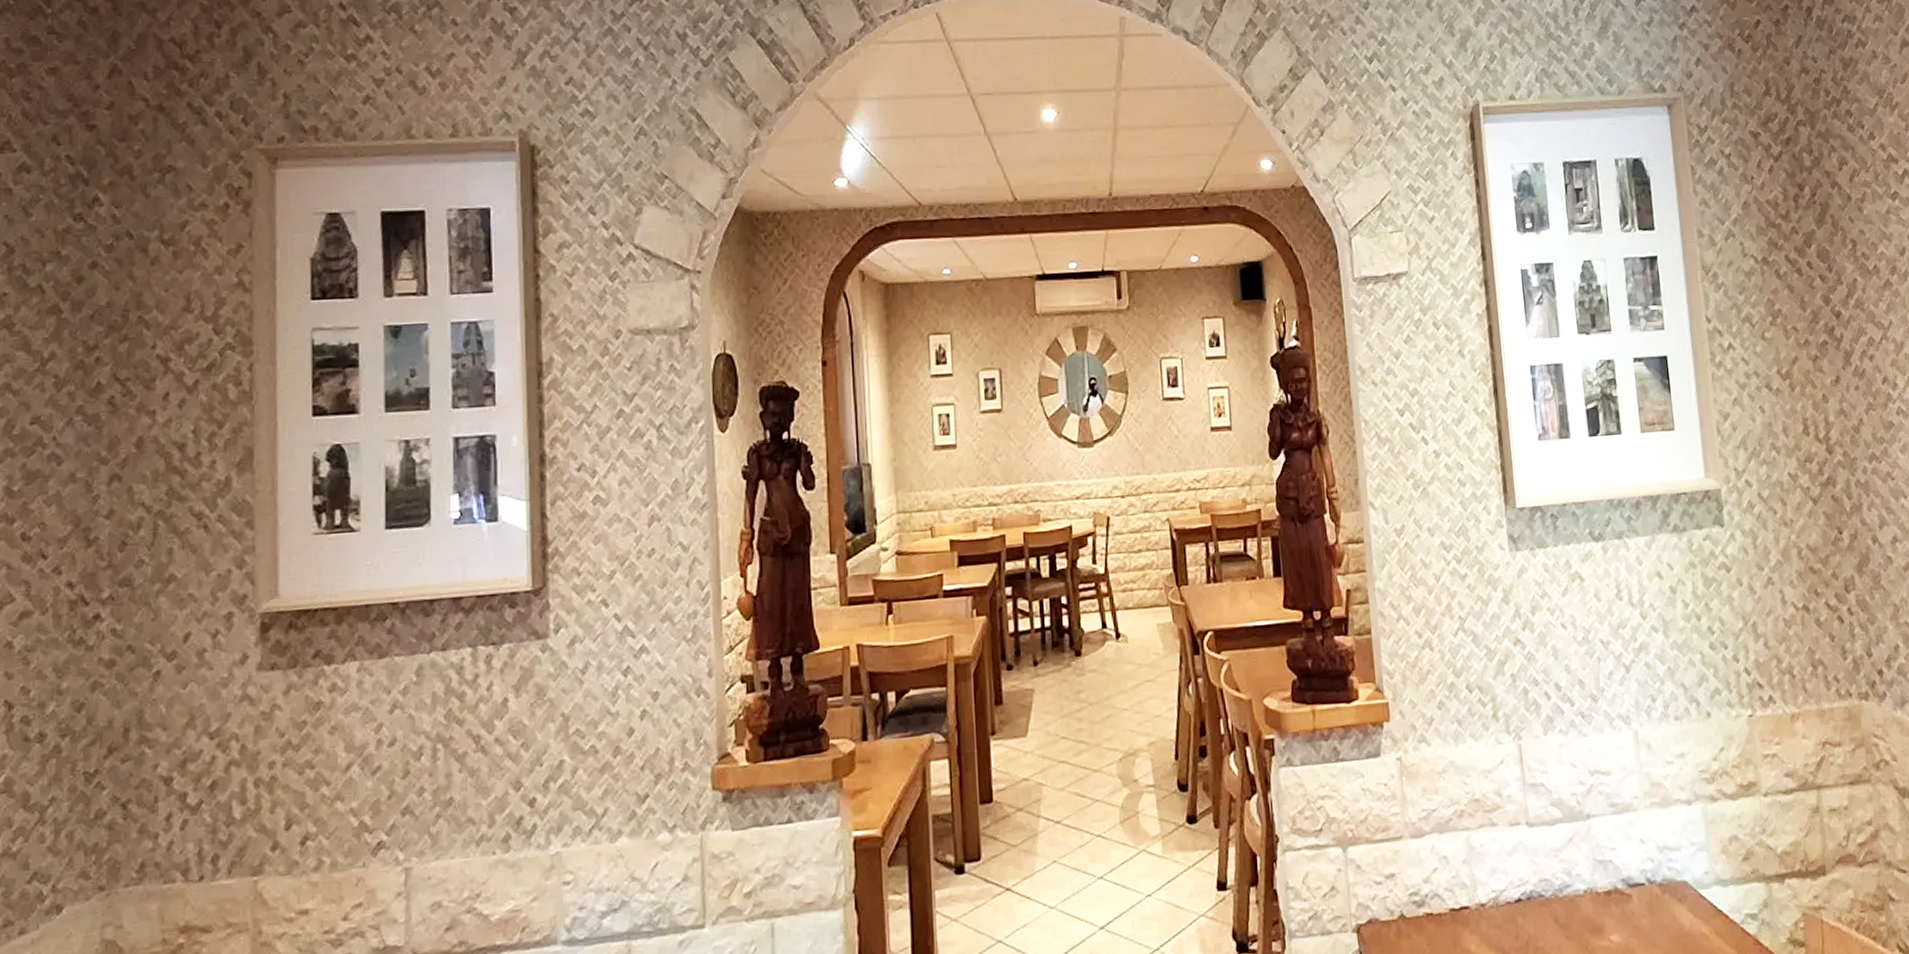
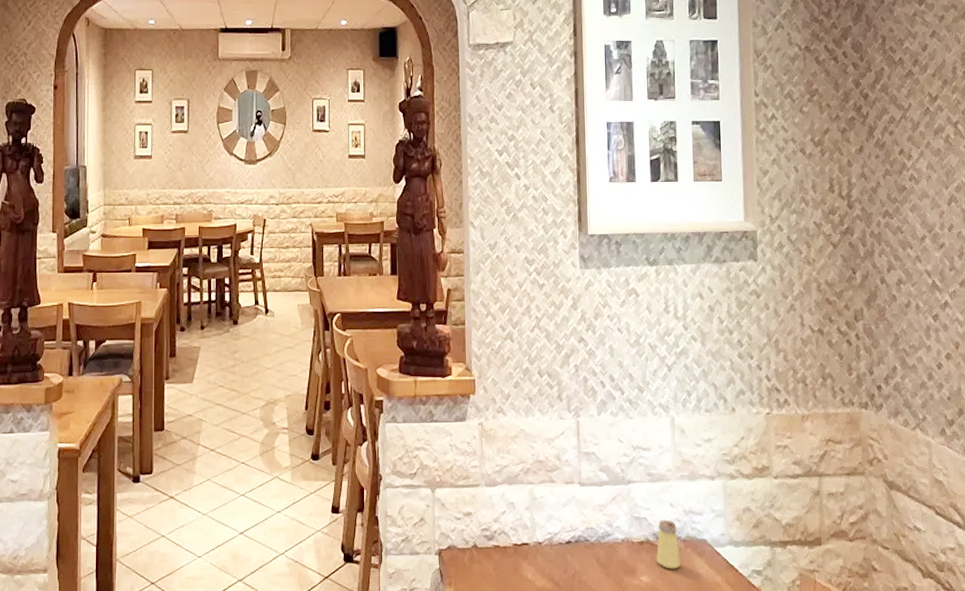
saltshaker: none [1627,860,1658,923] -> present [656,520,680,569]

